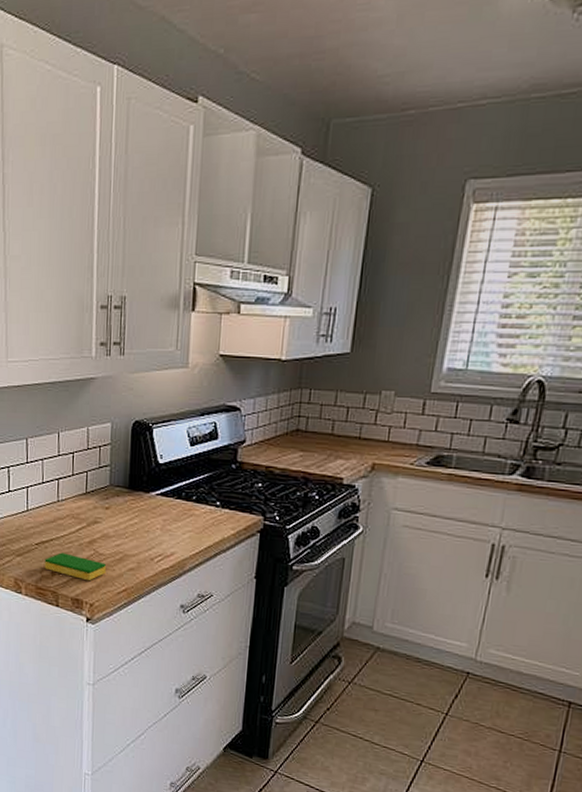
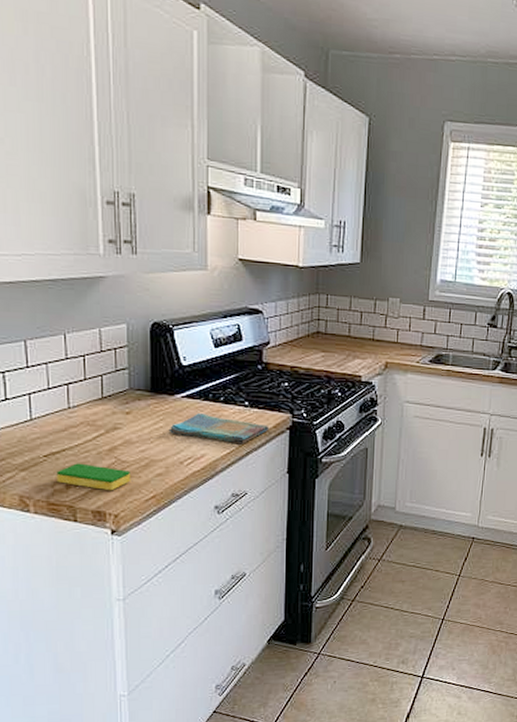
dish towel: none [142,511,238,545] -> present [168,413,268,445]

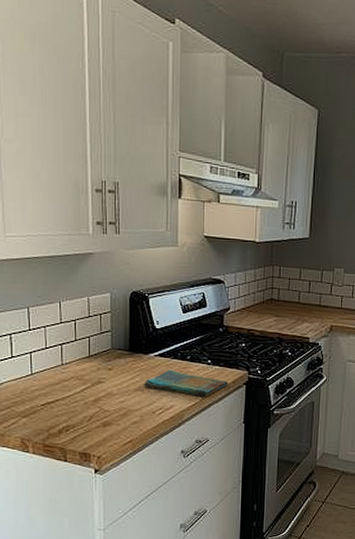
dish sponge: present [56,463,131,491] -> none [51,411,112,436]

